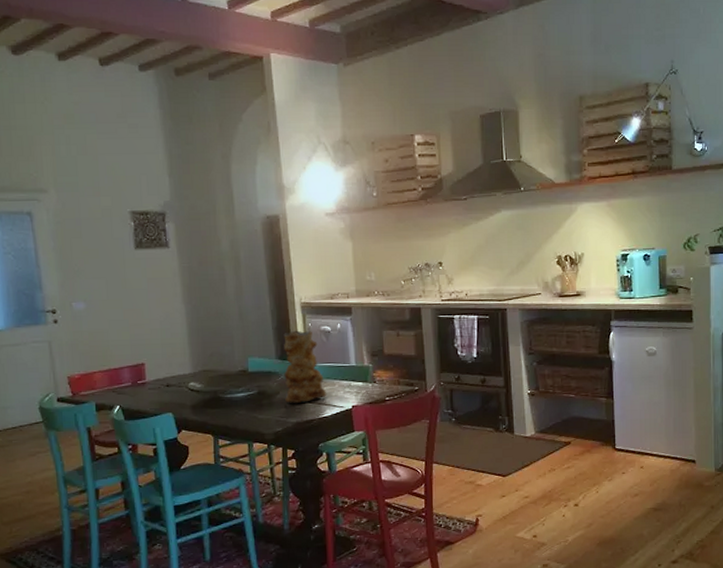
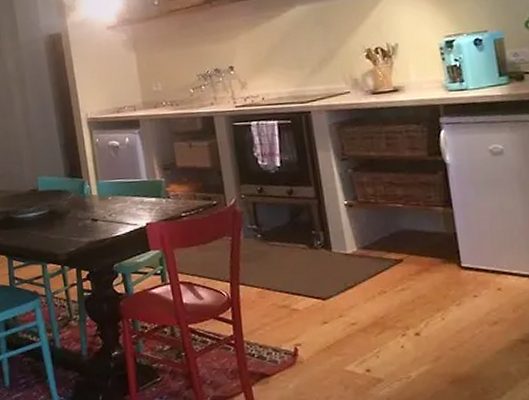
vase: present [283,330,327,404] -> none [71,146,119,223]

